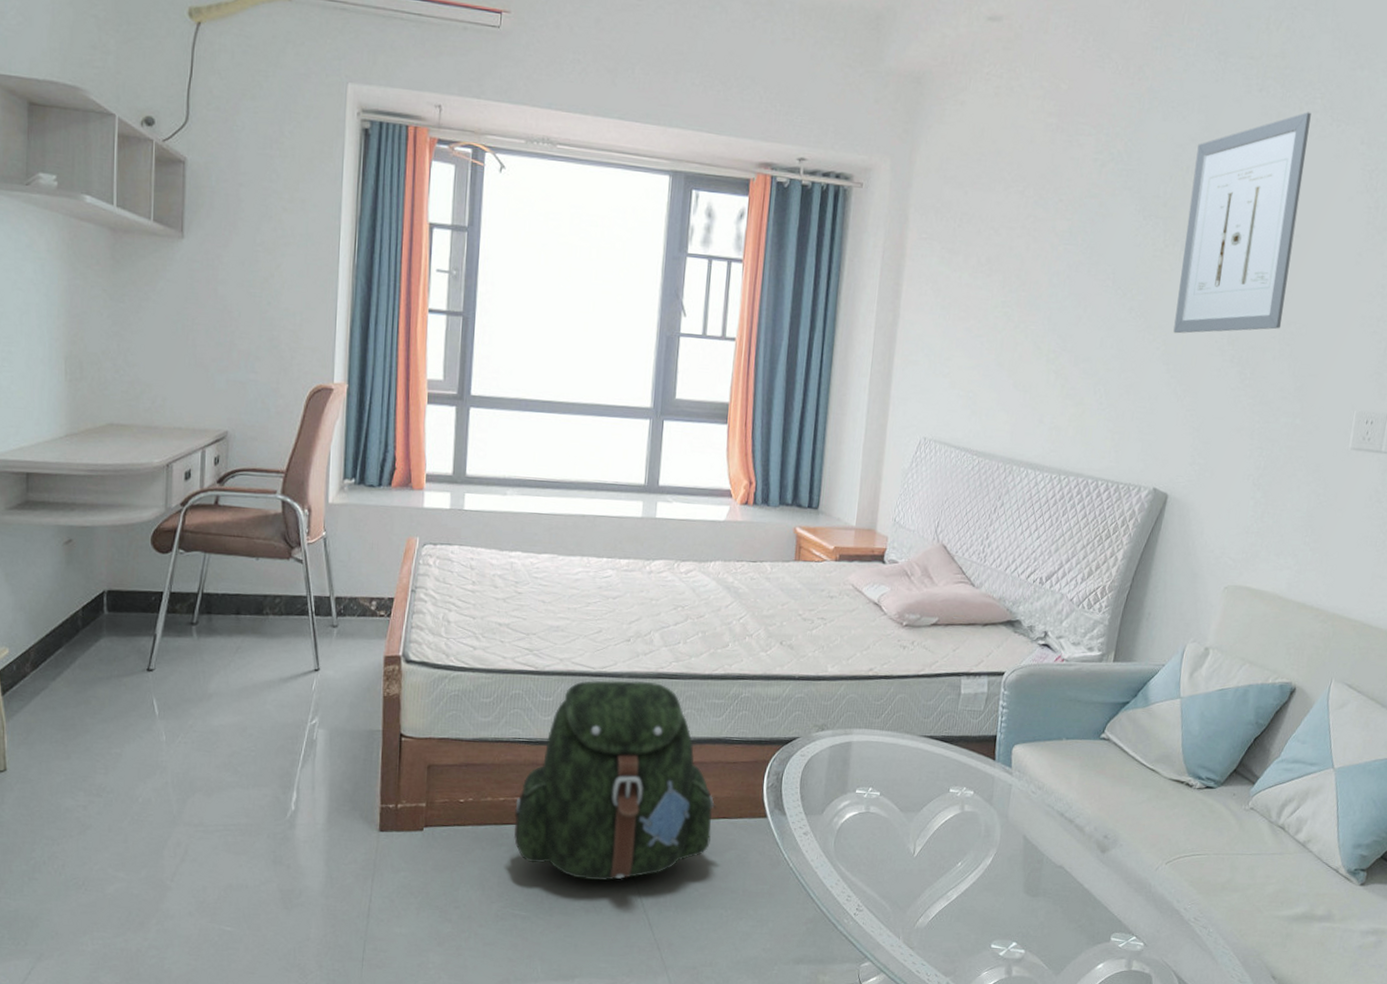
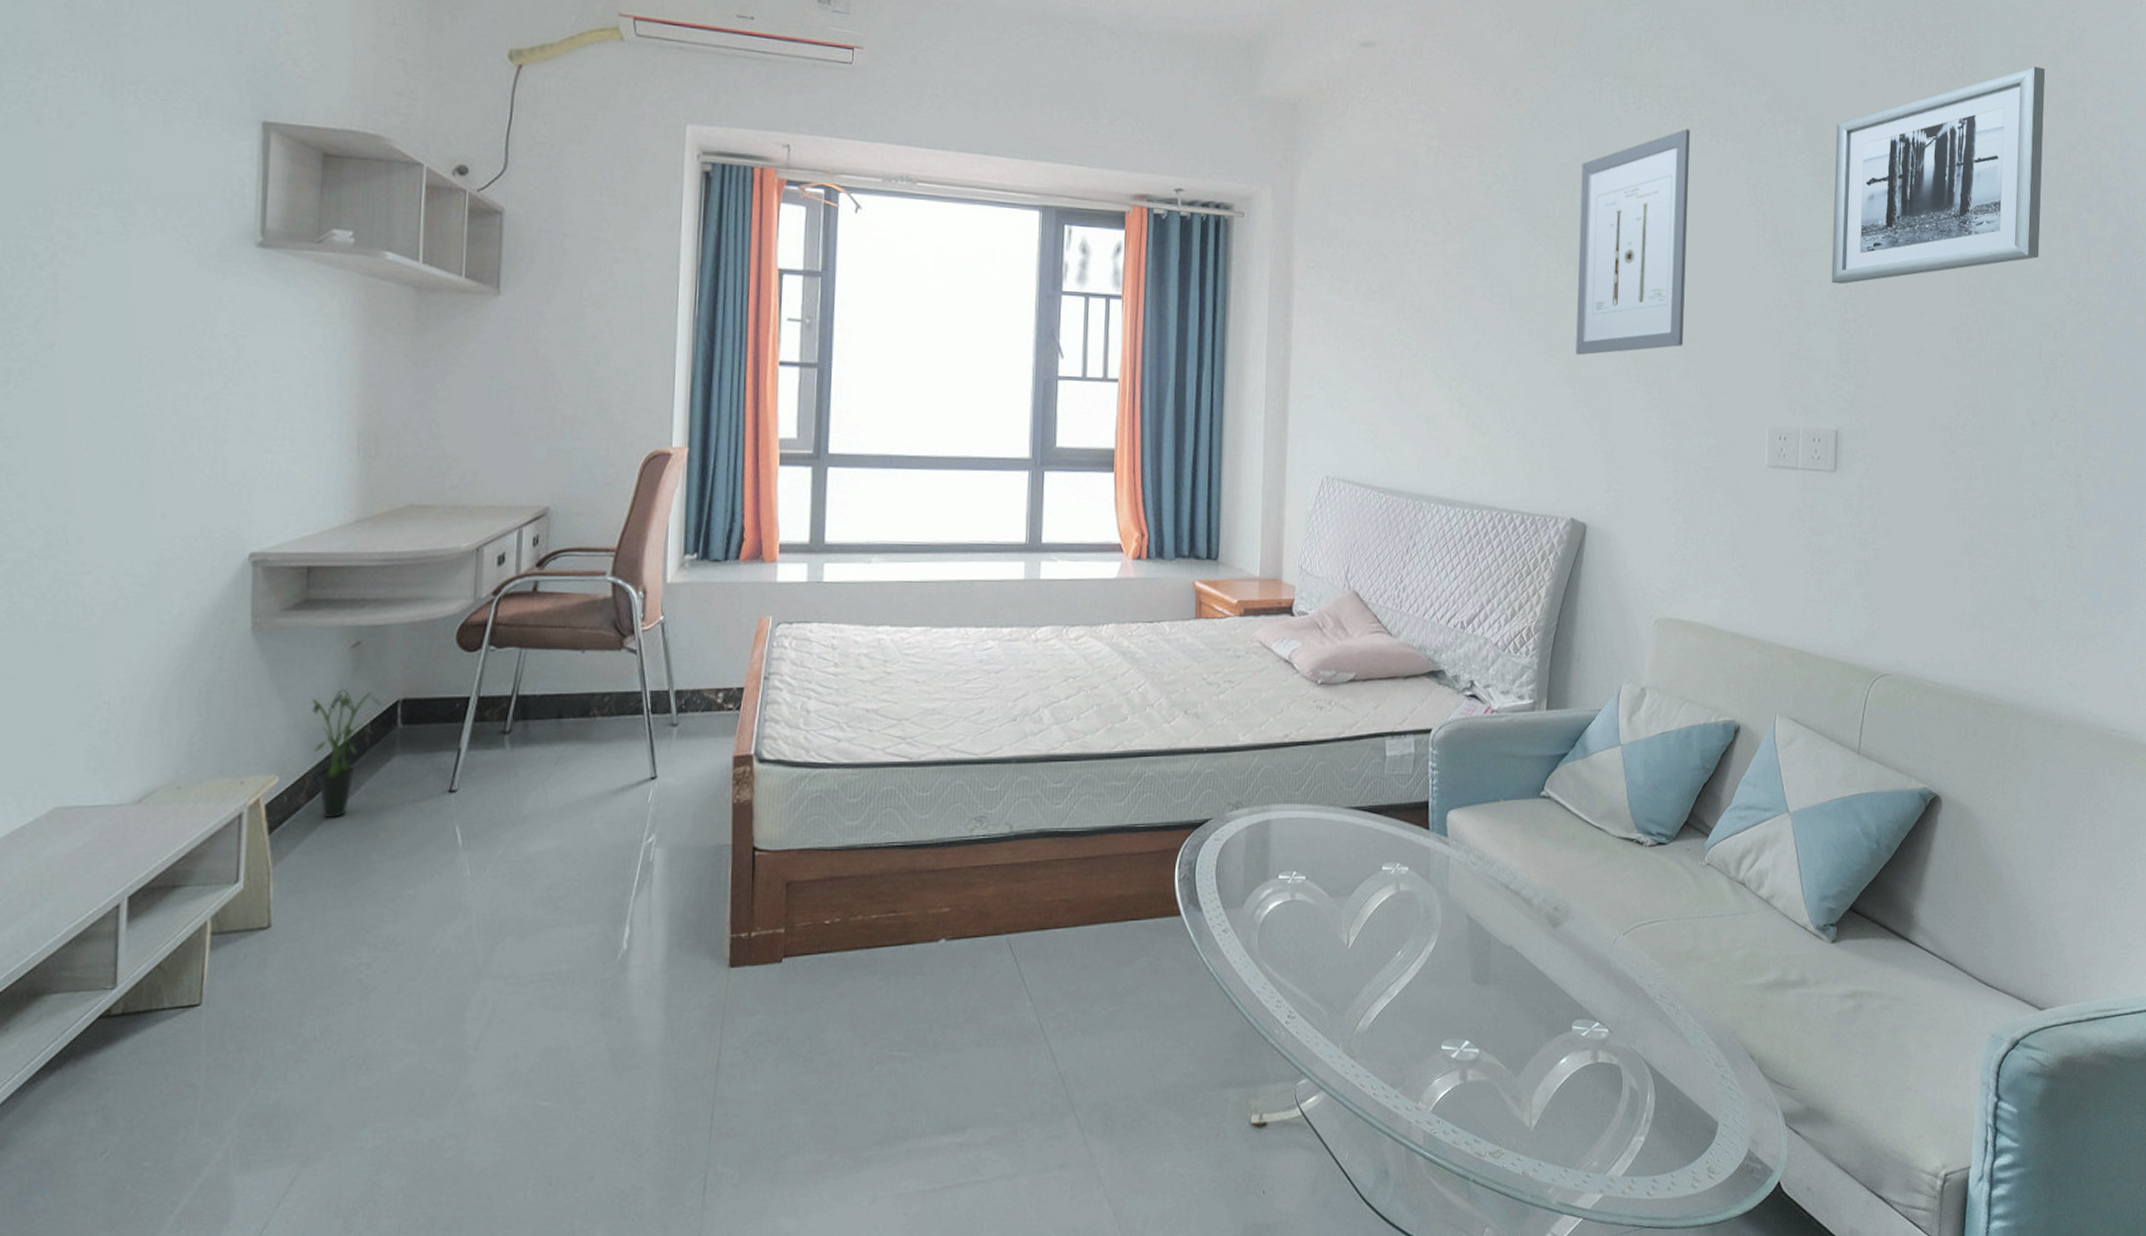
potted plant: none [33,579,91,686] -> present [311,689,382,818]
backpack: present [514,680,717,881] -> none [889,765,1123,1007]

